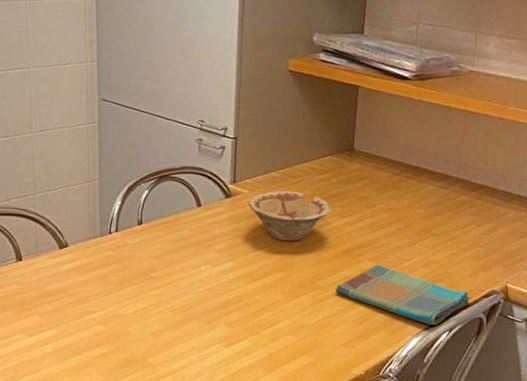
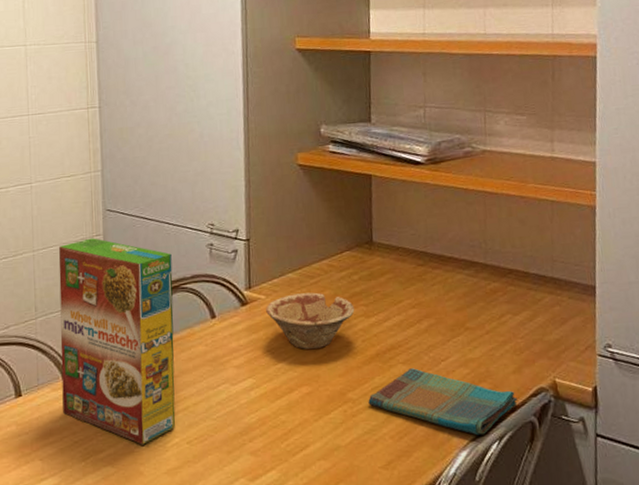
cereal box: none [55,125,163,310] -> present [58,238,176,445]

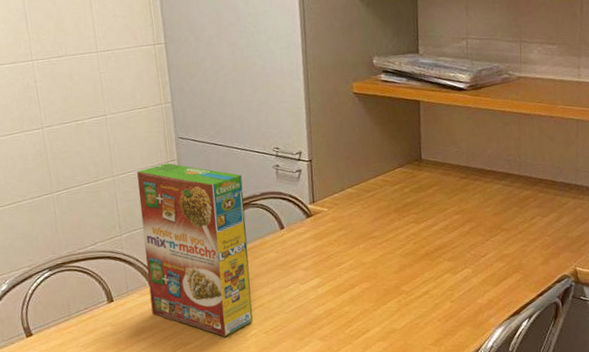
dish: present [266,292,355,350] -> none [328,204,407,253]
dish towel: present [368,368,517,436] -> none [419,264,544,316]

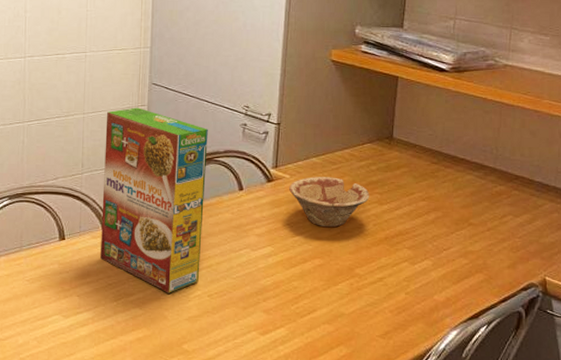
dish: none [328,204,407,253] -> present [289,177,370,228]

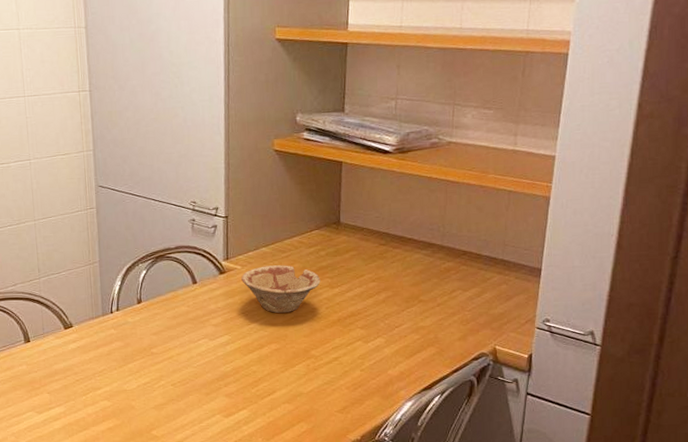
cereal box: present [100,107,208,293] -> none [57,210,162,385]

